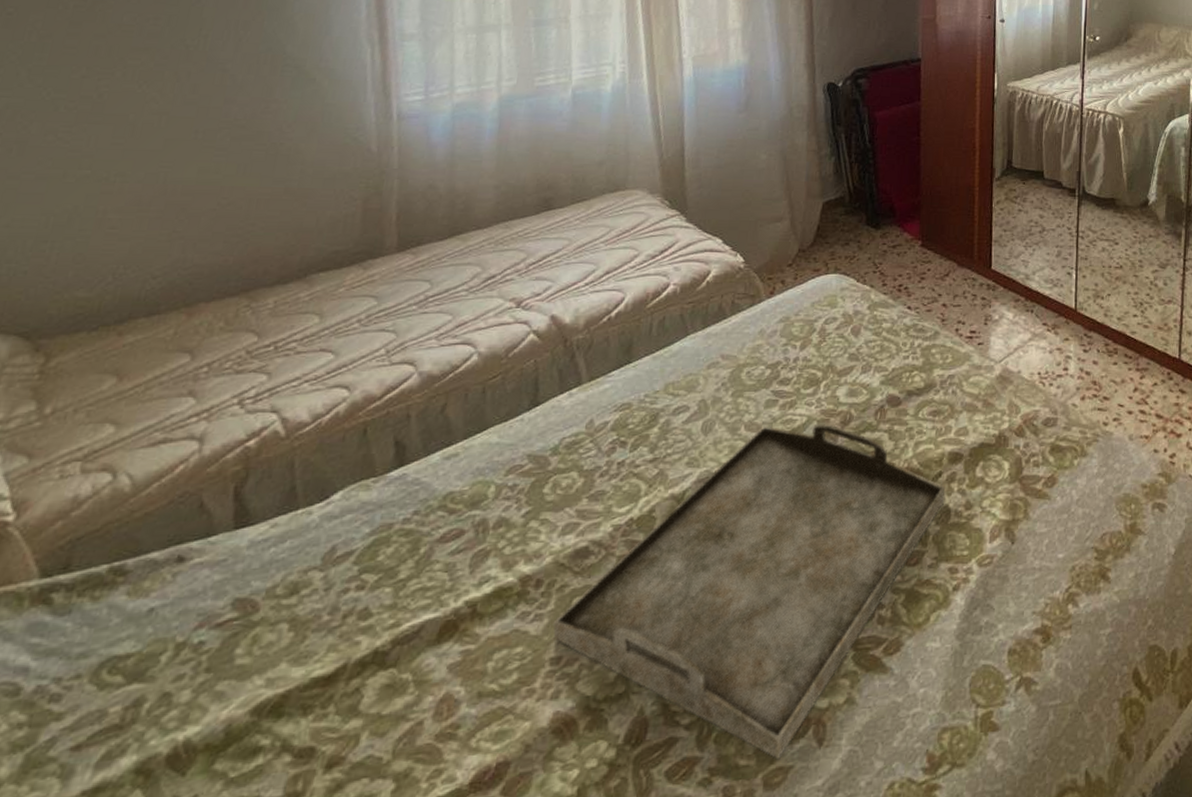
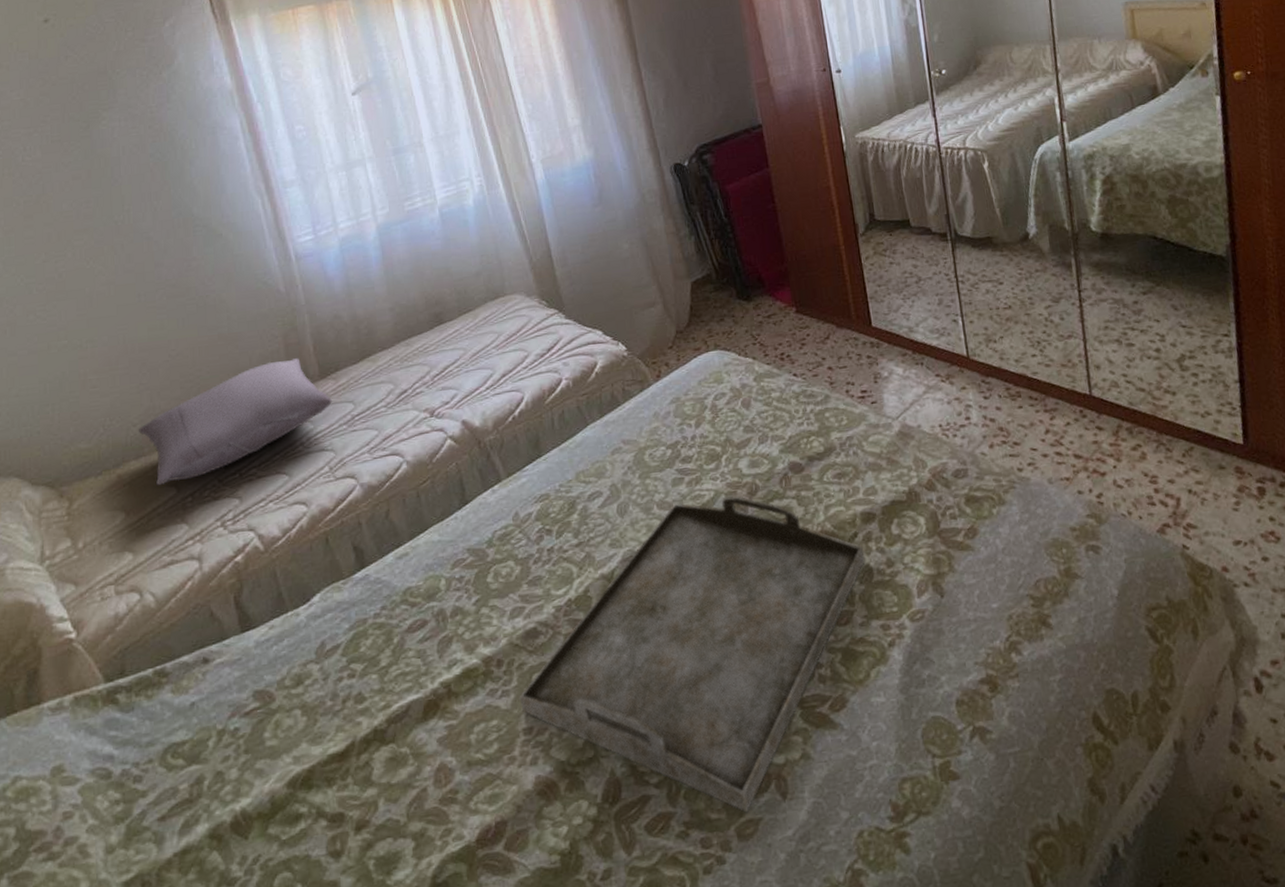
pillow: none [158,226,407,349] -> present [139,358,333,485]

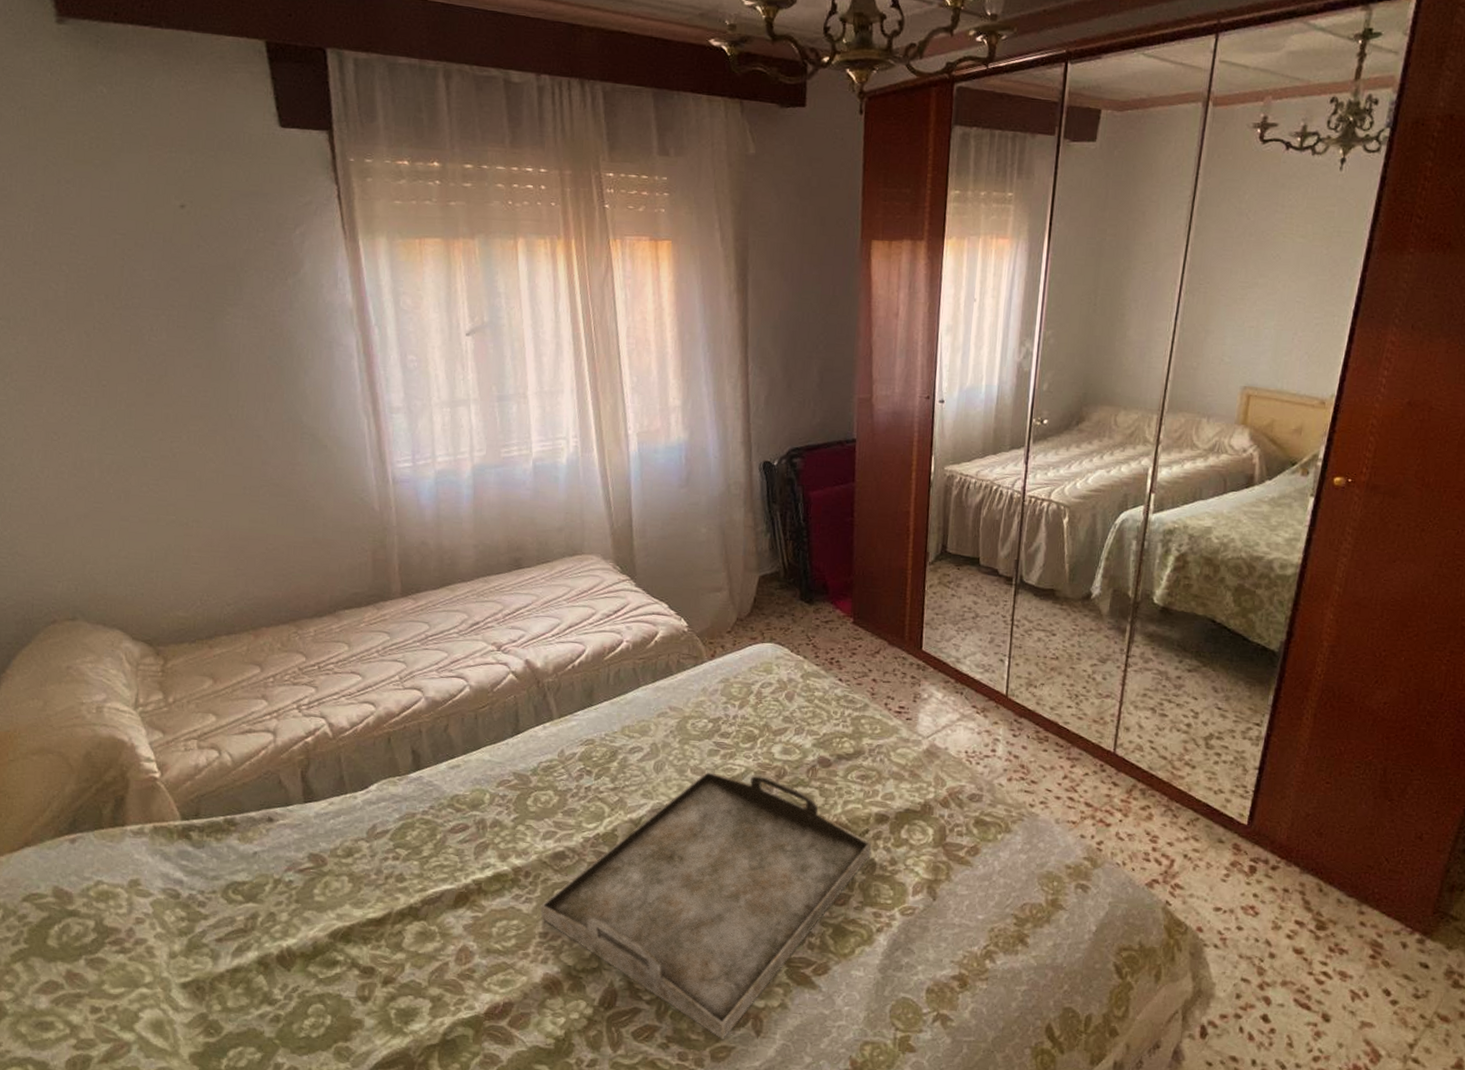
pillow: present [139,358,333,485] -> none [232,572,411,662]

